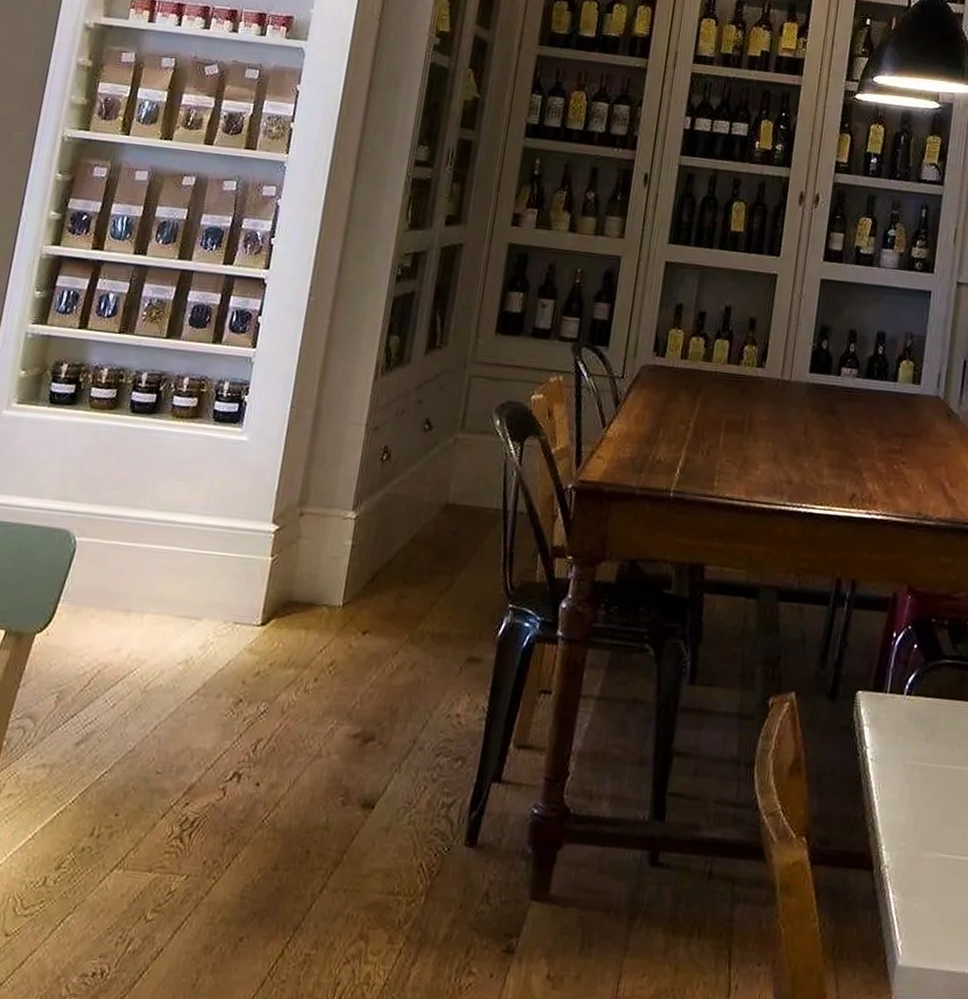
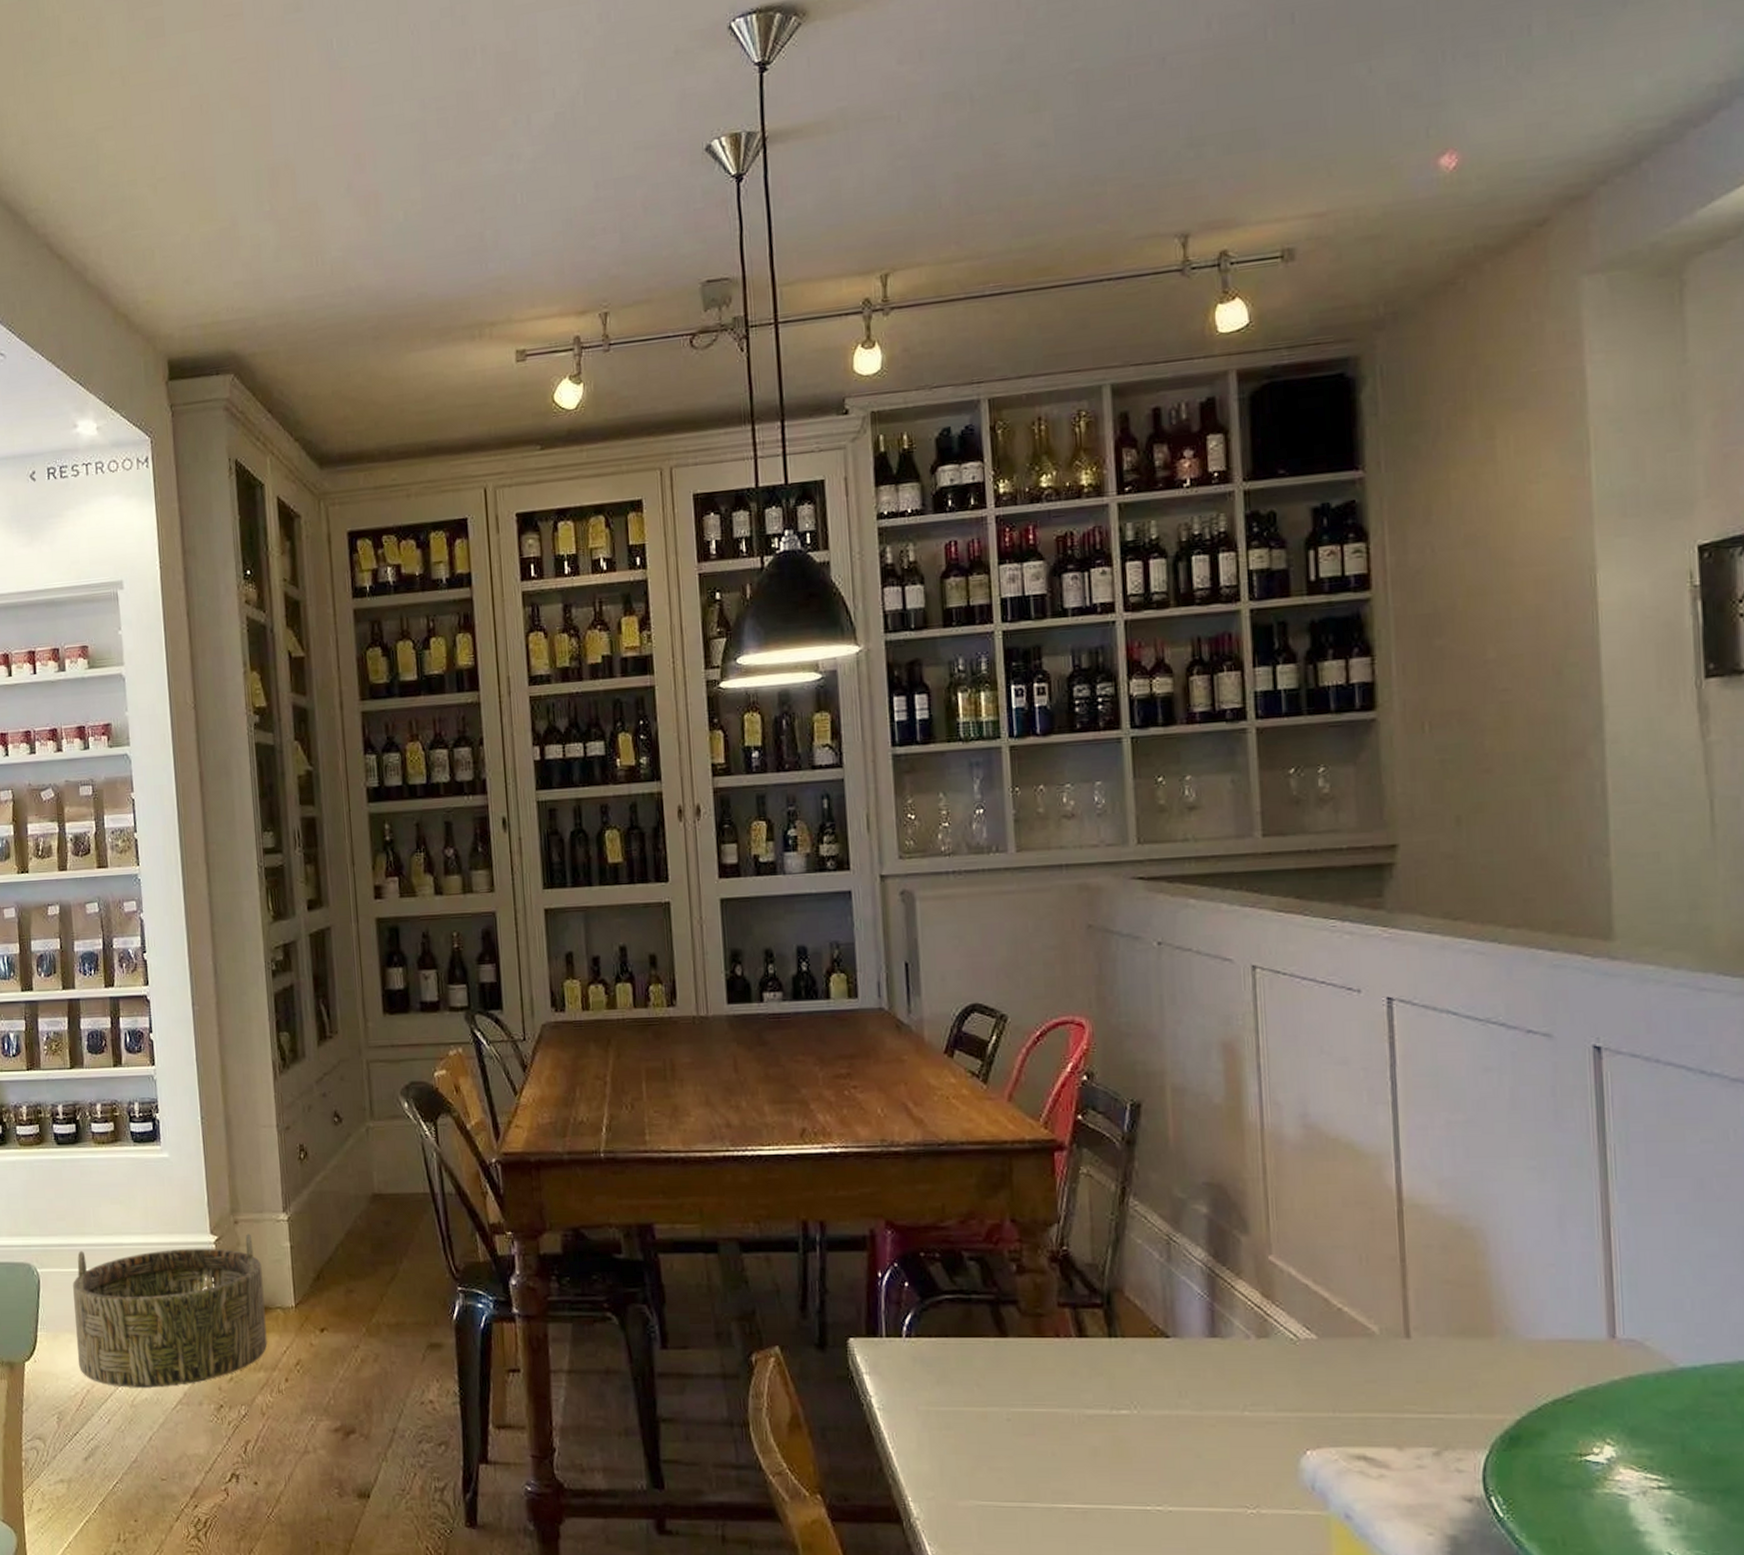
basket: none [95,524,318,675] -> present [73,1234,267,1388]

